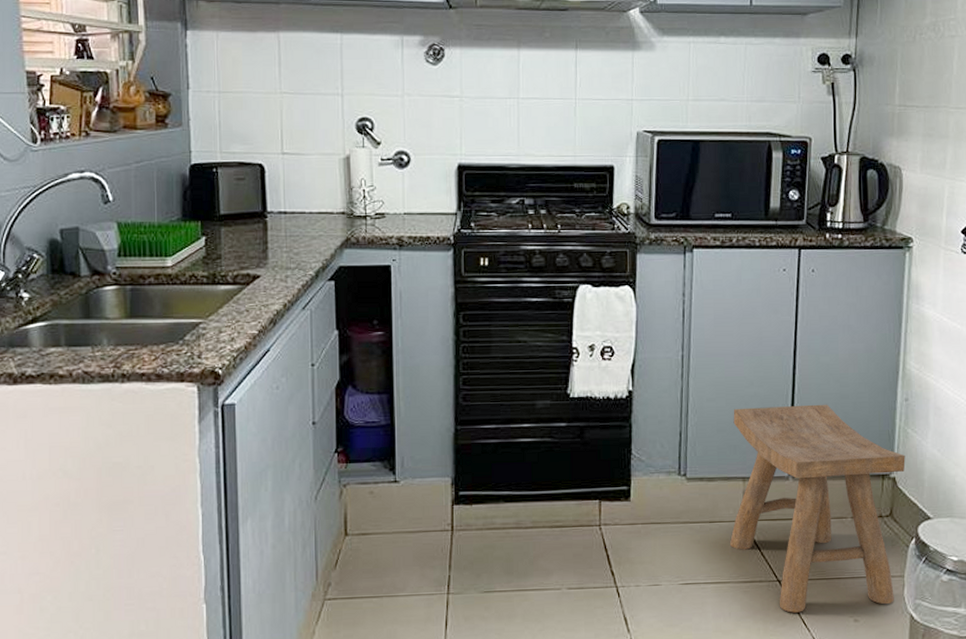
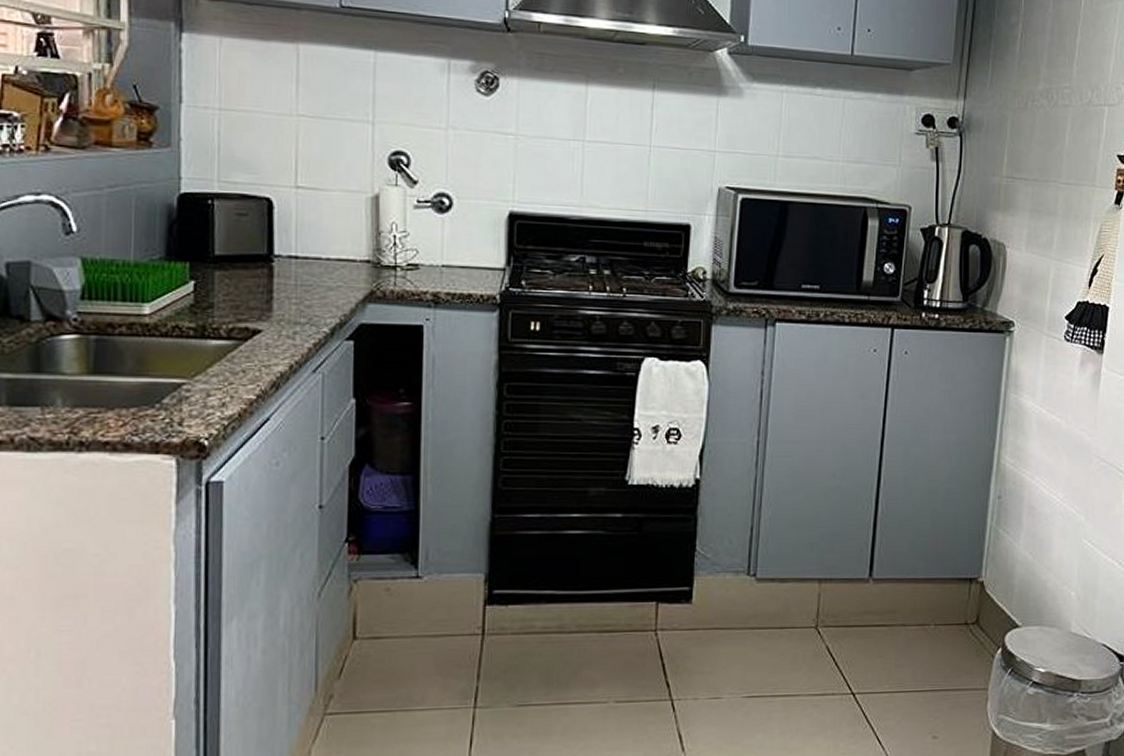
stool: present [729,404,906,613] -> none [800,500,995,729]

